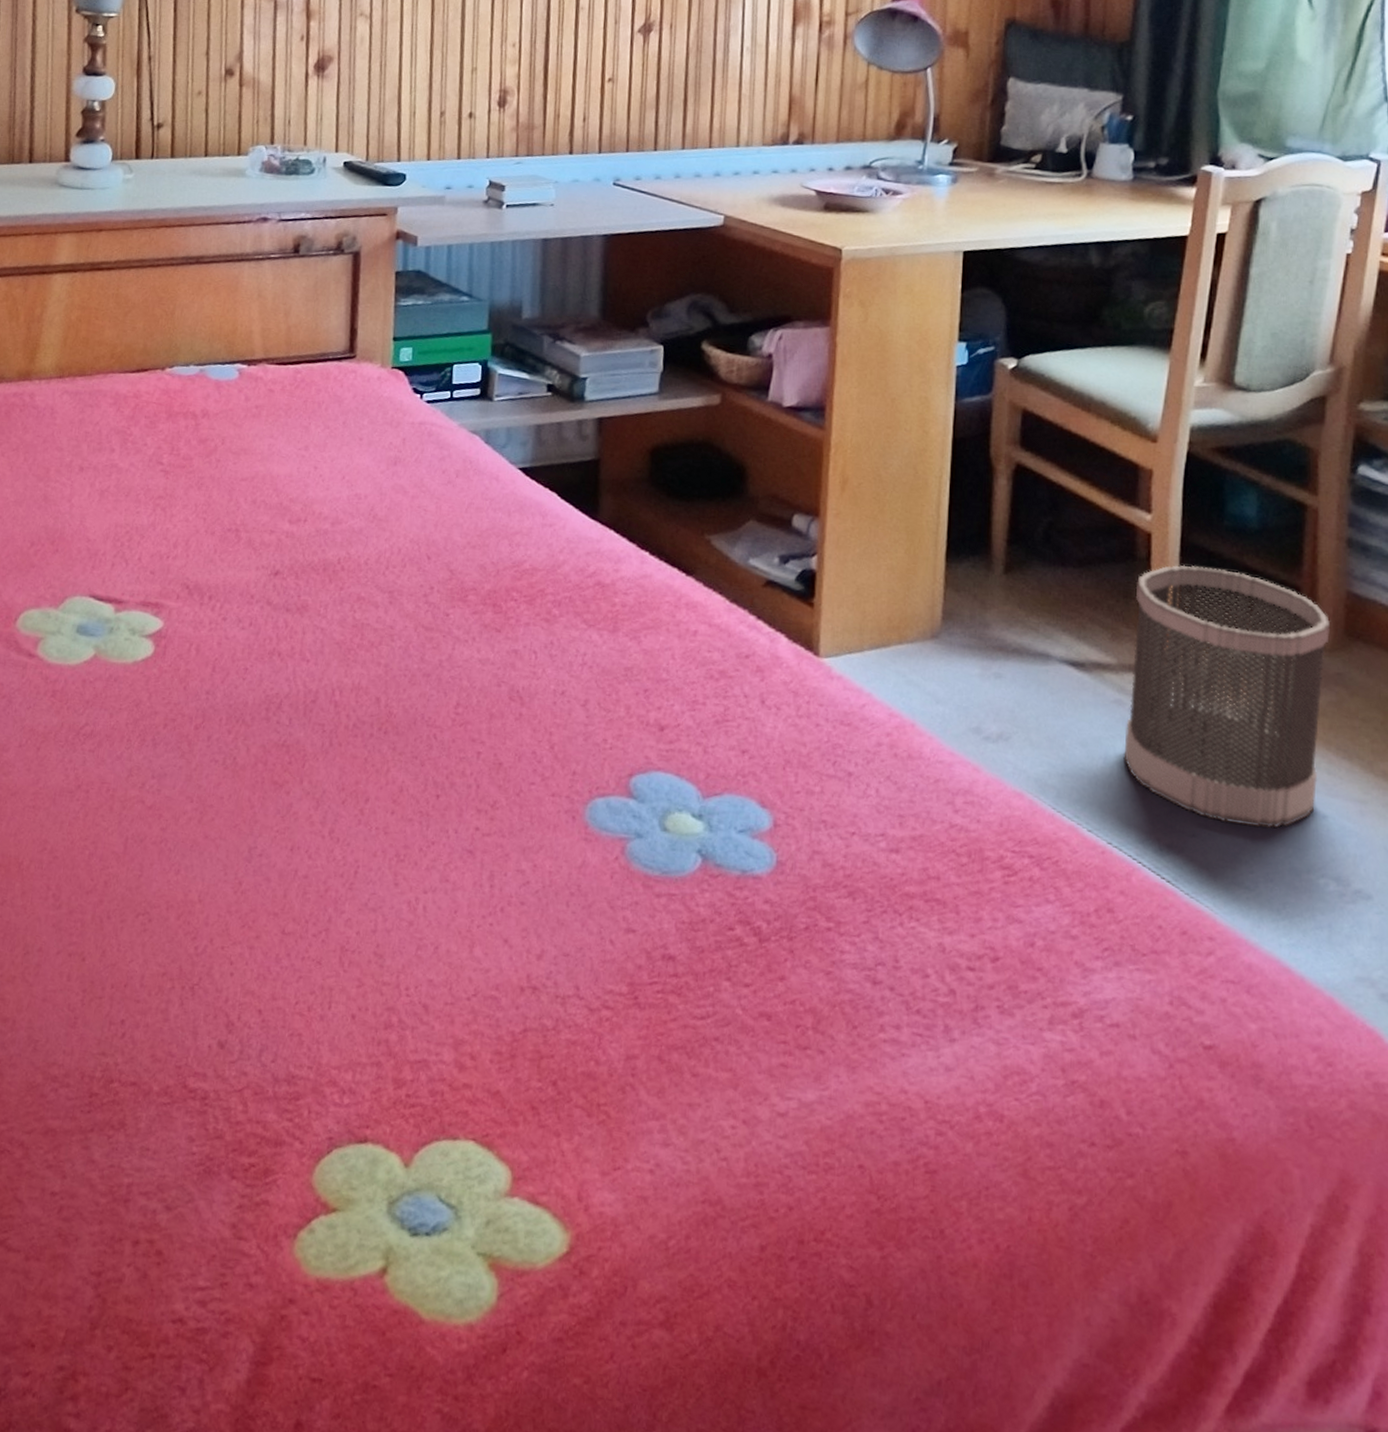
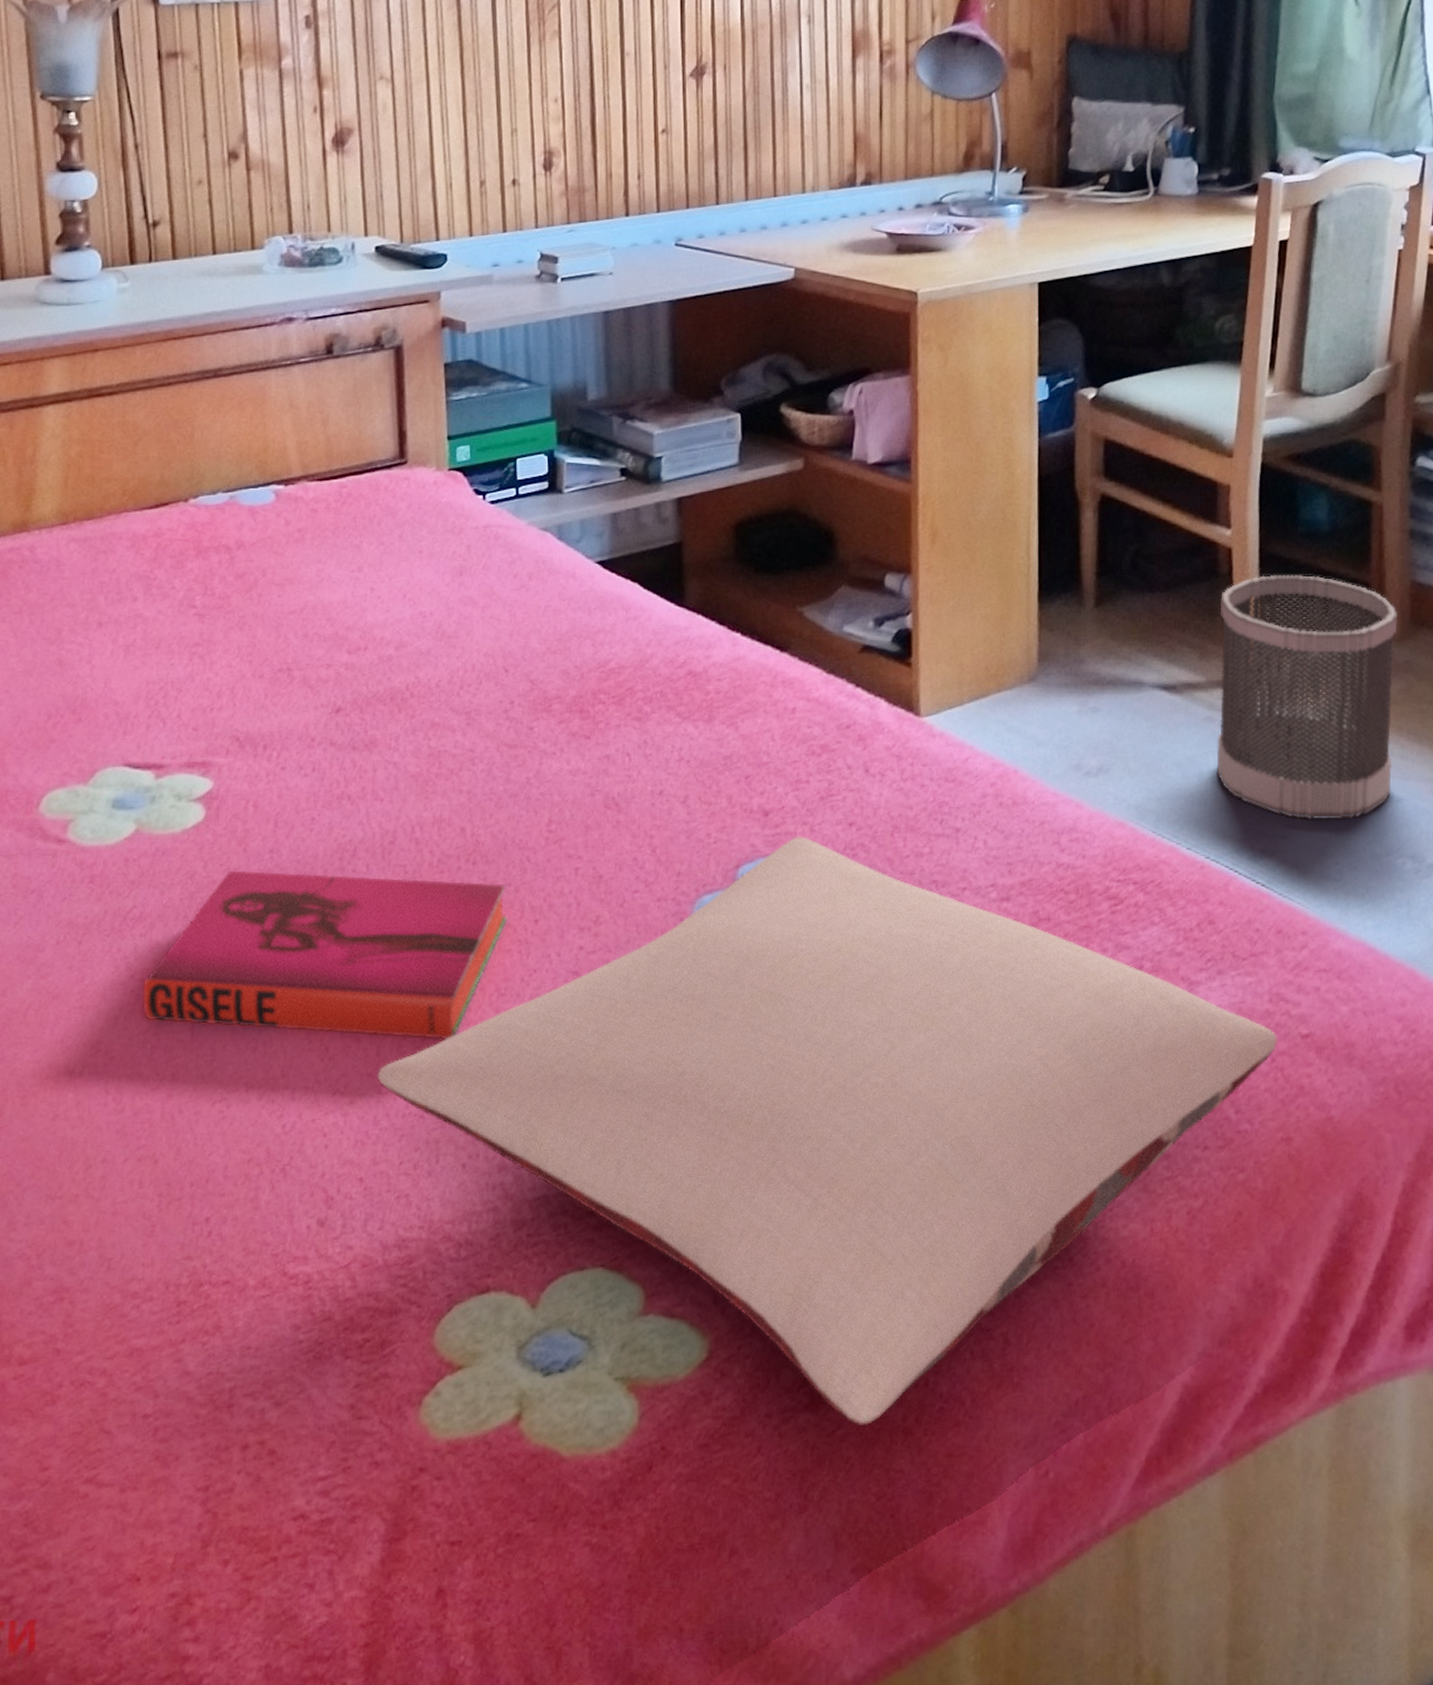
hardback book: none [86,704,413,894] -> present [142,870,507,1040]
pillow: none [282,755,1177,1357] -> present [377,836,1277,1427]

